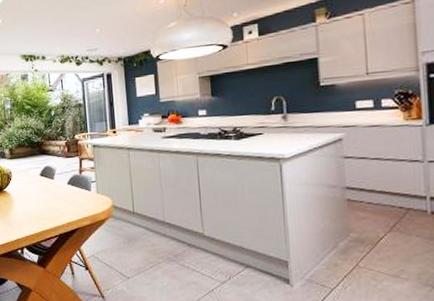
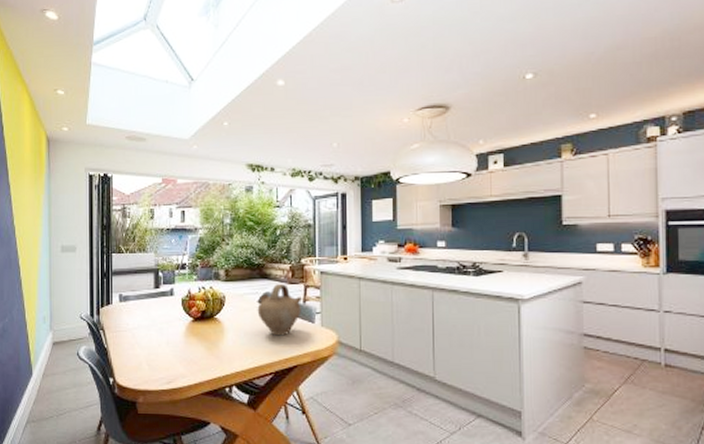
jug: none [39,158,79,204] -> present [257,284,301,336]

